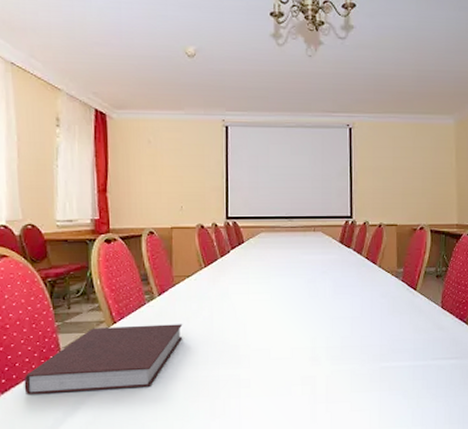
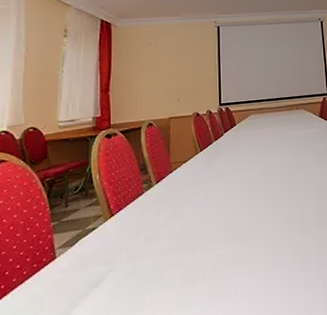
notebook: present [24,324,183,394] -> none [12,208,180,305]

